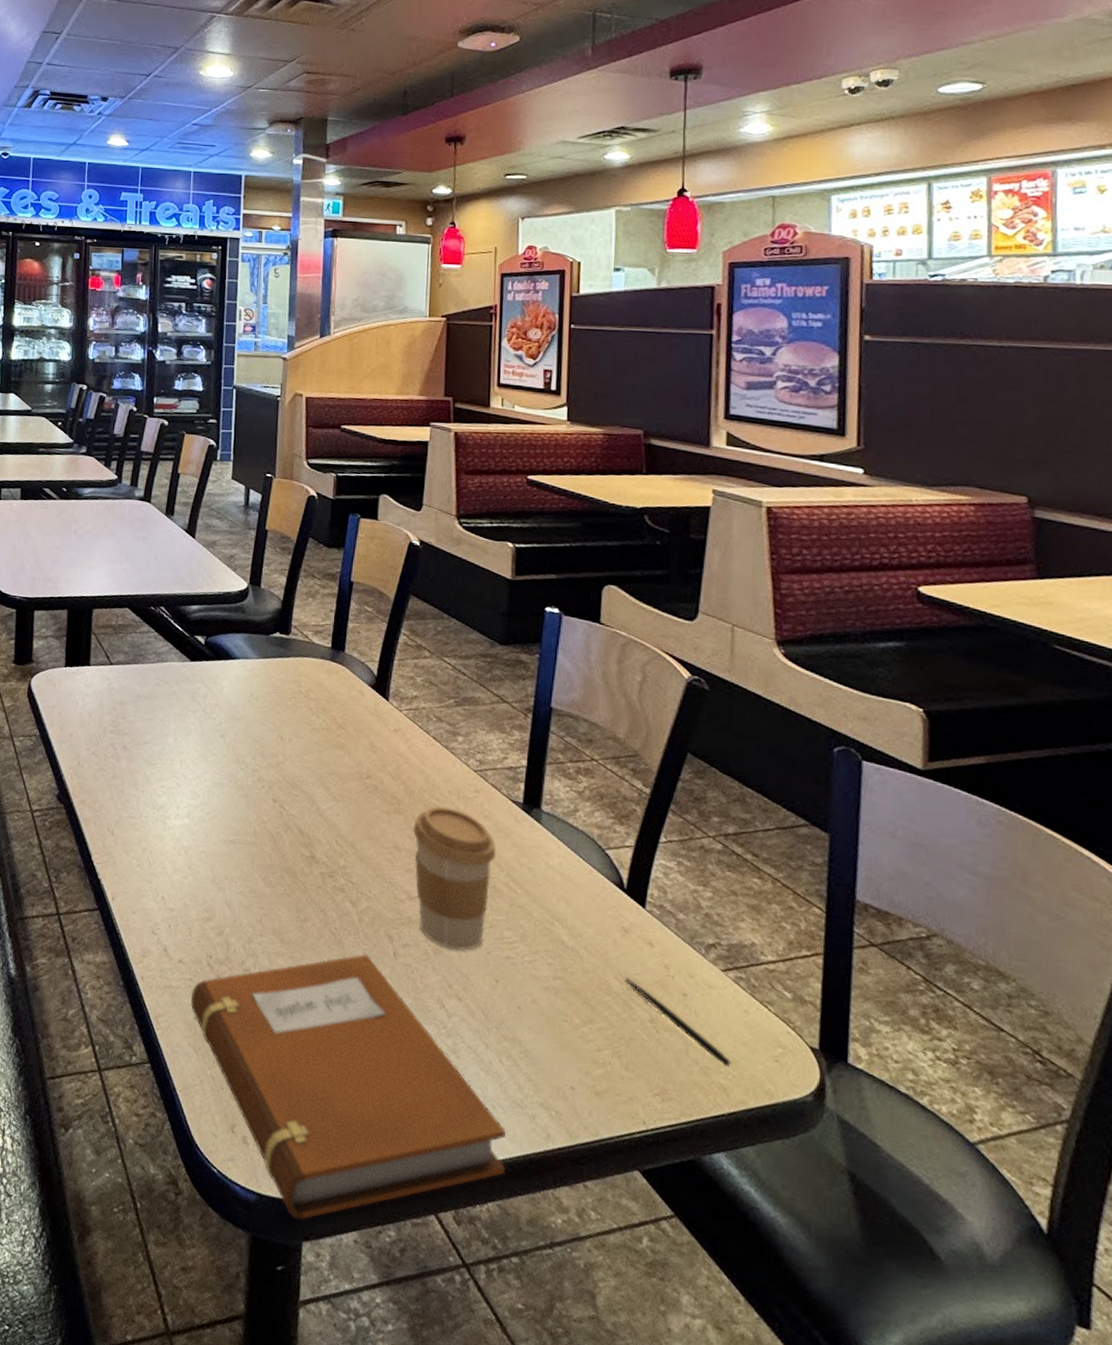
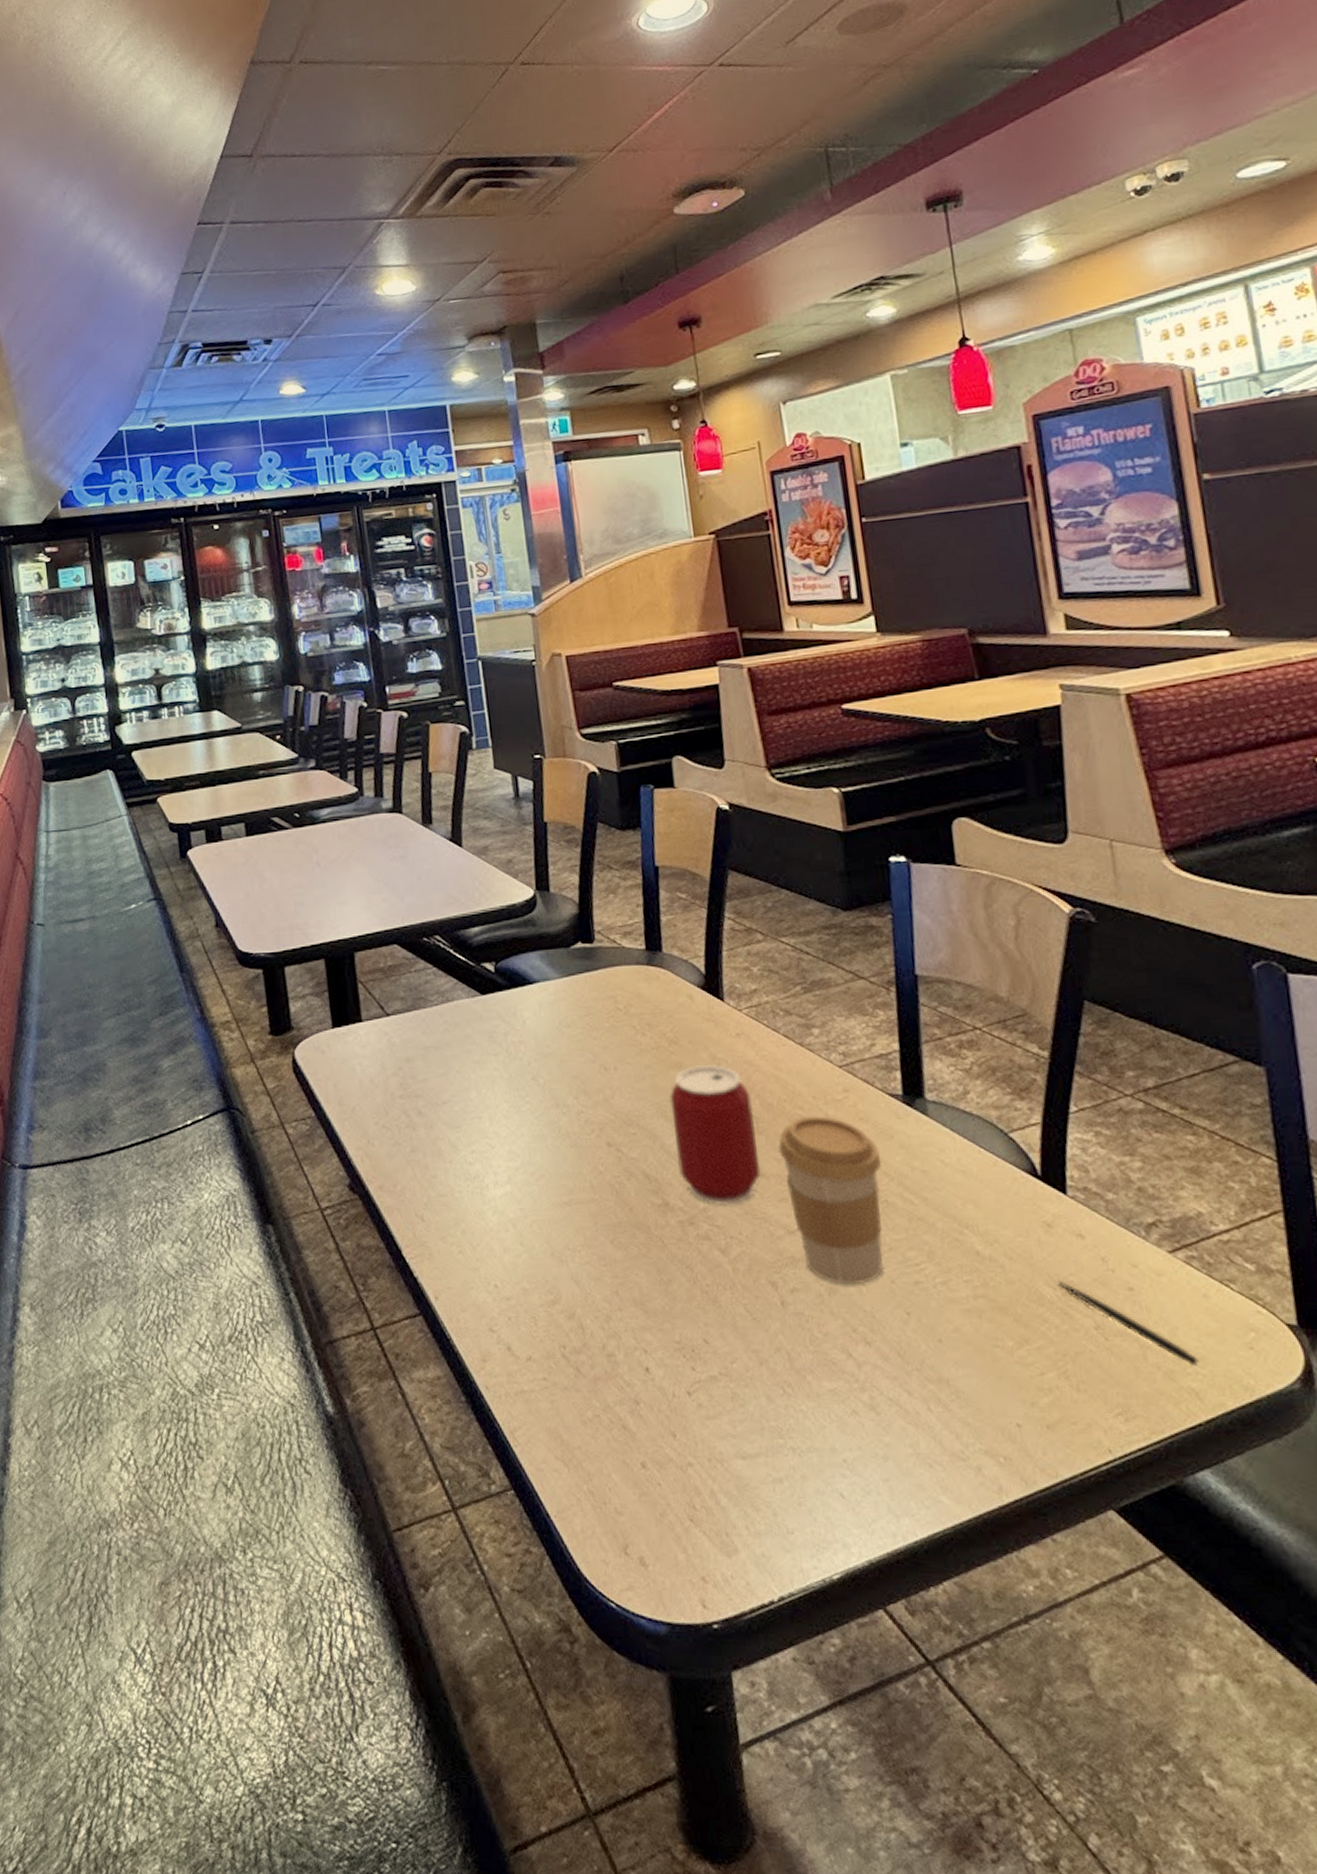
notebook: present [191,954,507,1220] -> none [549,1310,958,1645]
can: none [328,749,398,868] -> present [670,1064,761,1207]

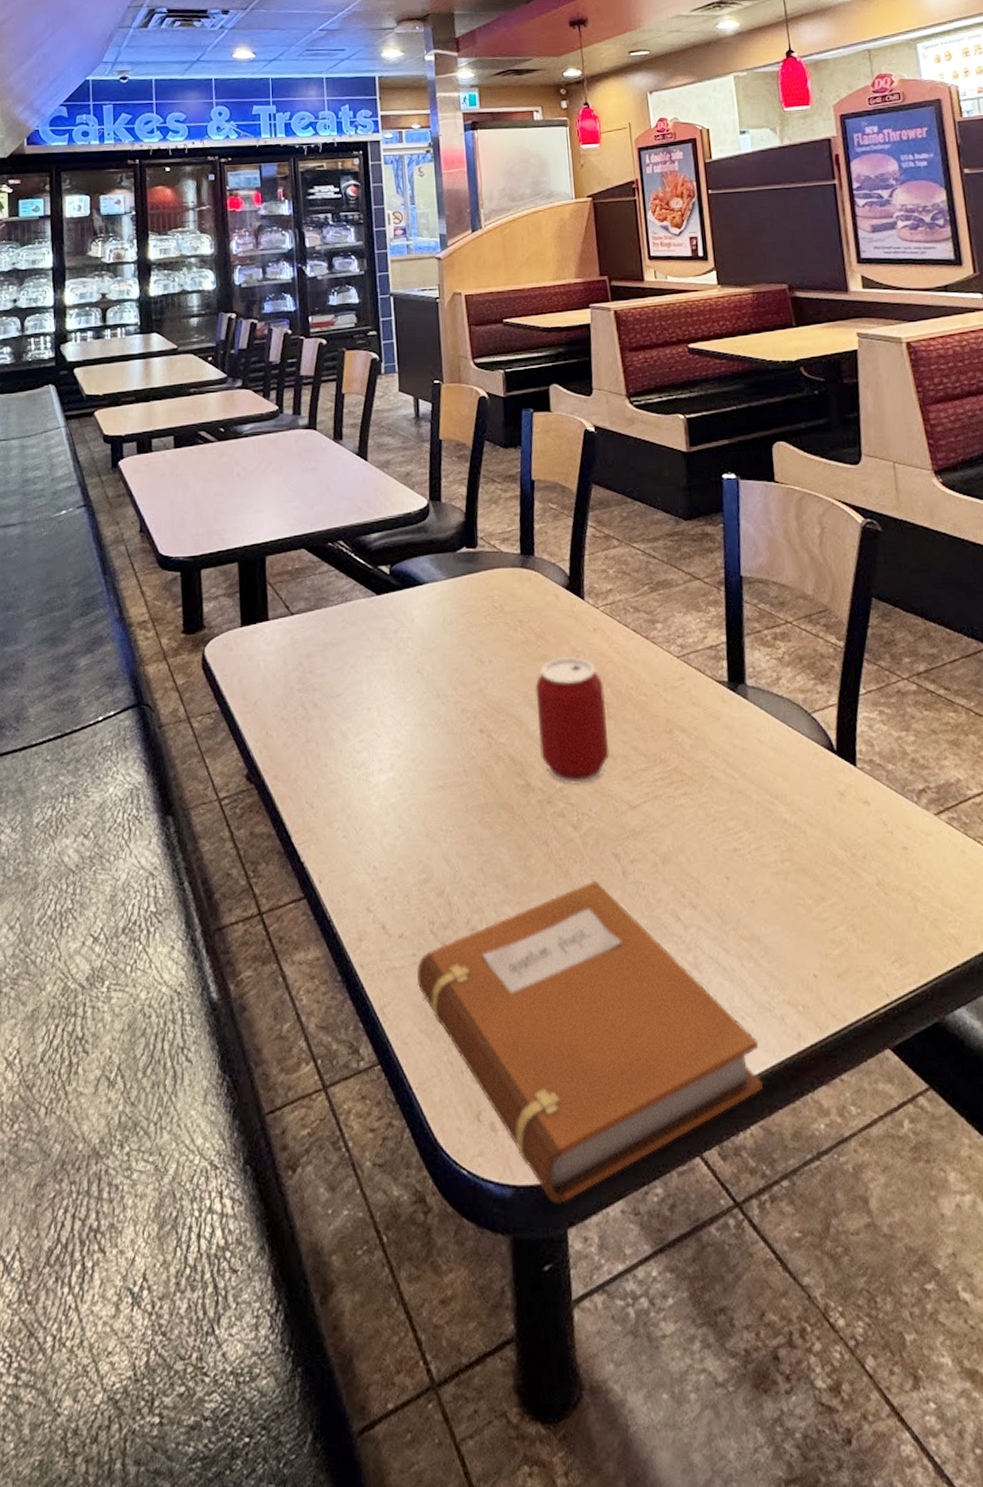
notebook: none [549,1310,958,1645] -> present [417,881,764,1204]
coffee cup: present [778,1116,883,1285] -> none [625,701,710,854]
pen: present [1058,1281,1199,1366] -> none [848,843,957,914]

